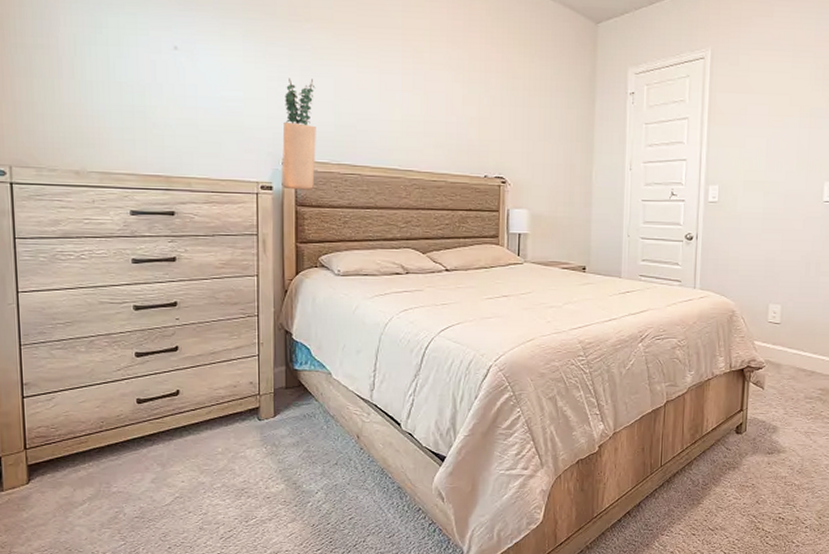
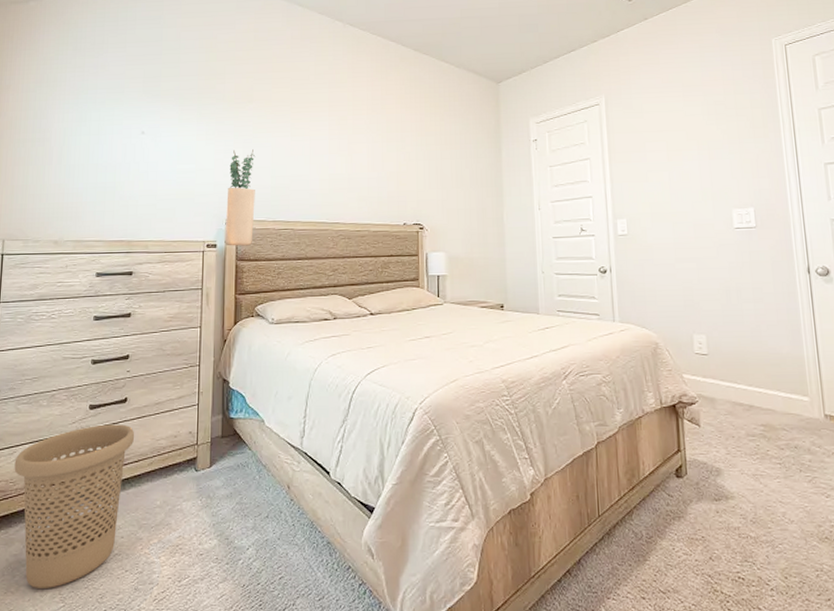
trash bin: none [54,372,190,528] -> present [14,424,135,588]

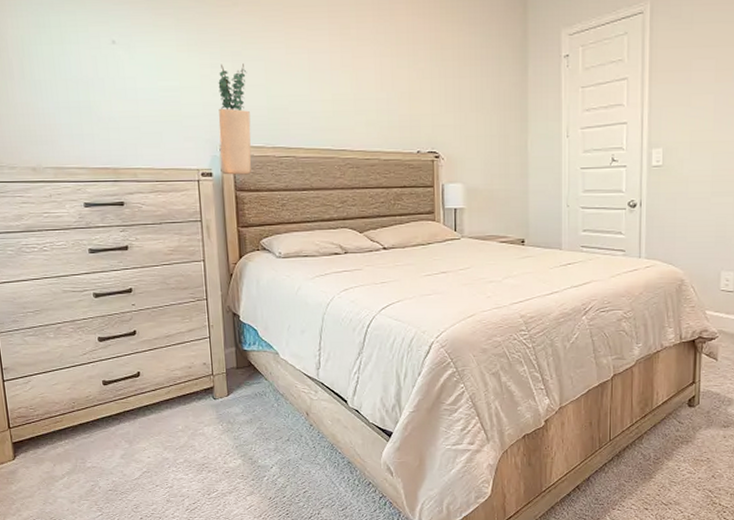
trash bin: present [14,424,135,588] -> none [31,356,149,500]

